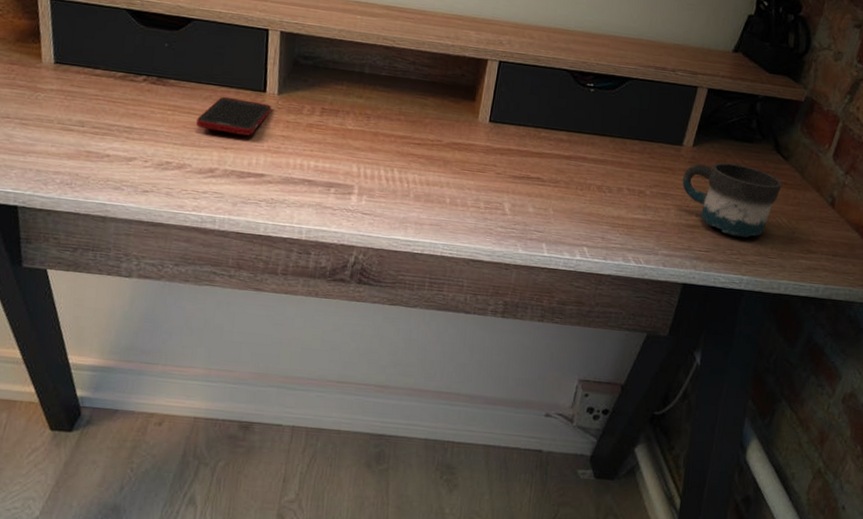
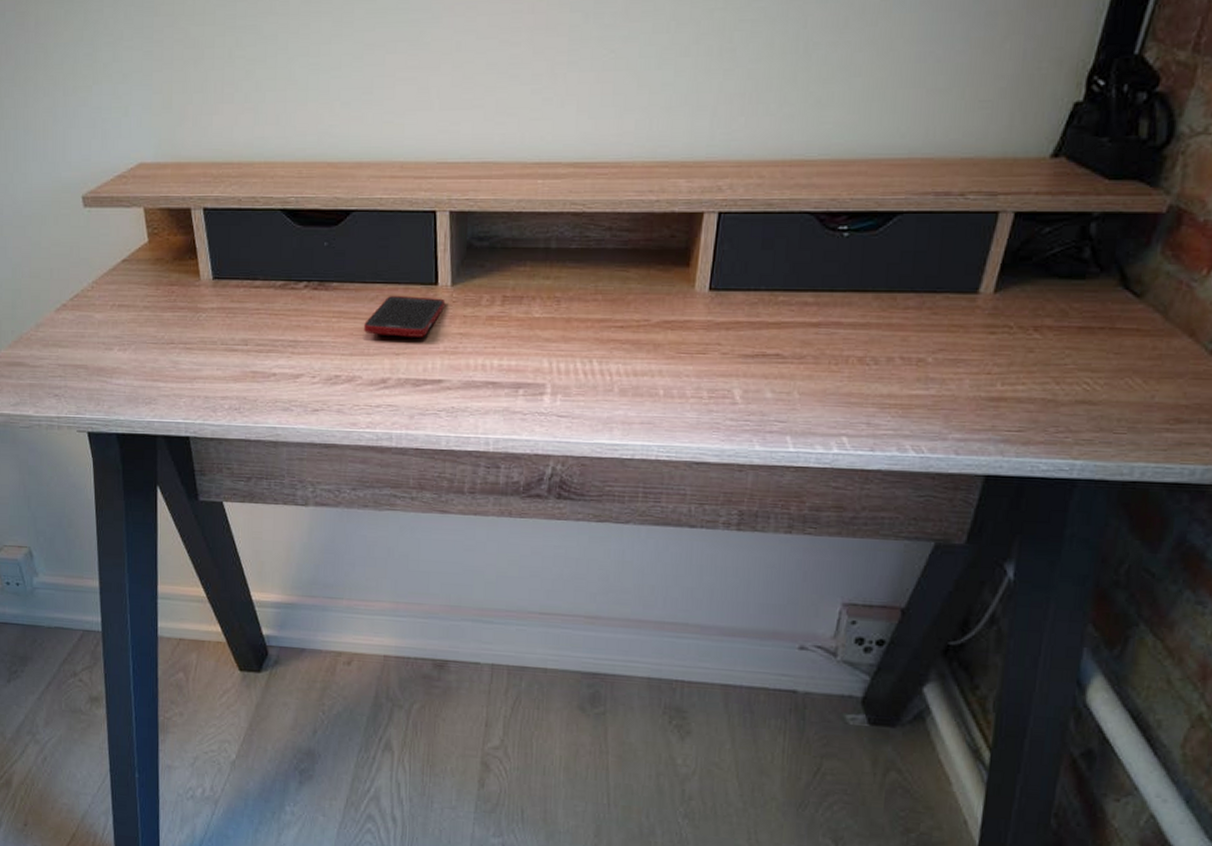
mug: present [682,162,782,237] -> none [980,309,1133,408]

